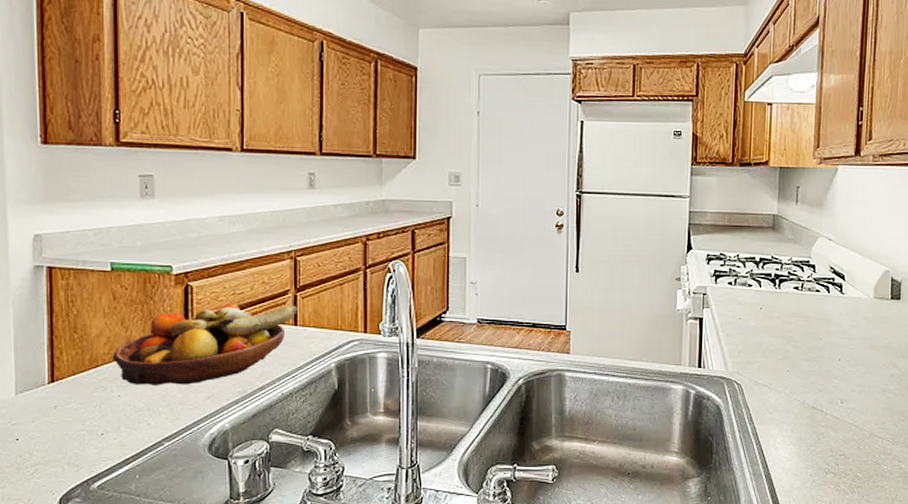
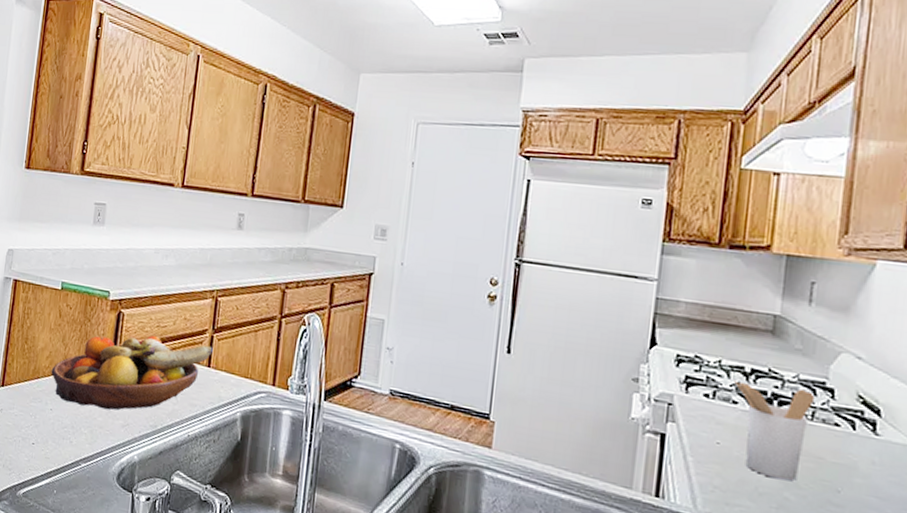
utensil holder: none [749,268,803,338] -> present [734,380,816,481]

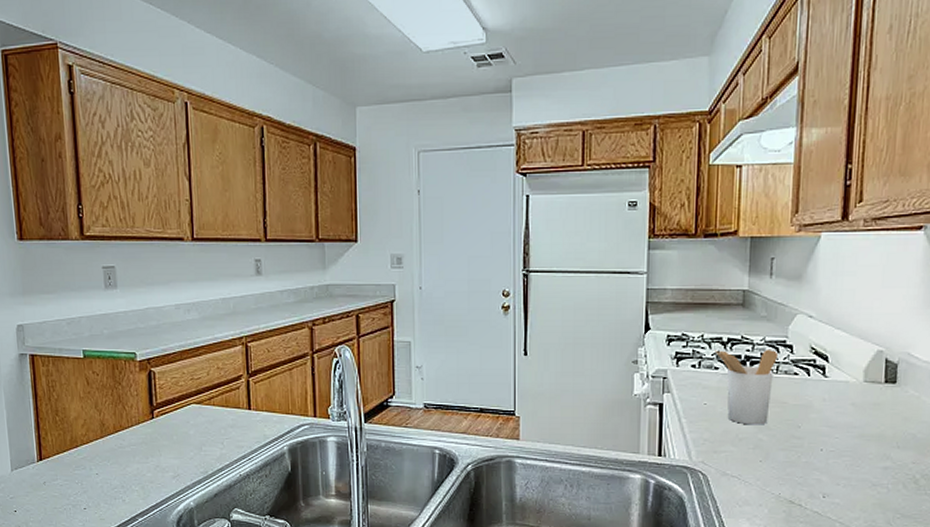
fruit bowl: present [51,335,214,410] -> none [89,388,252,465]

